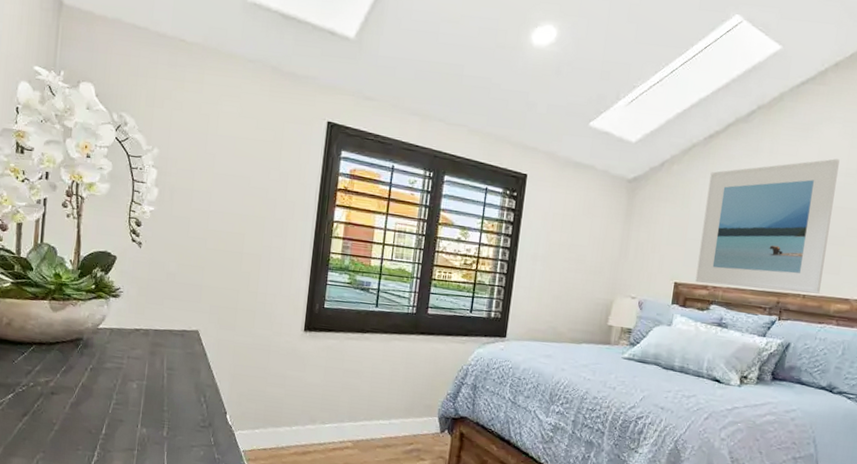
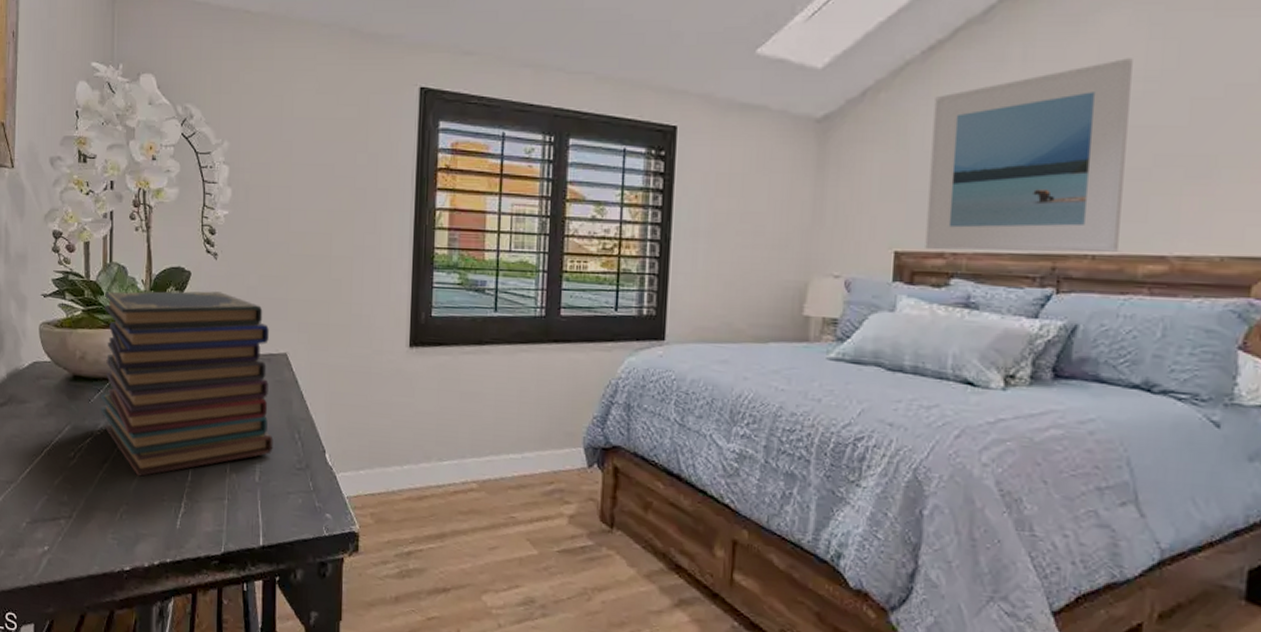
book stack: none [24,268,184,429] -> present [101,291,274,477]

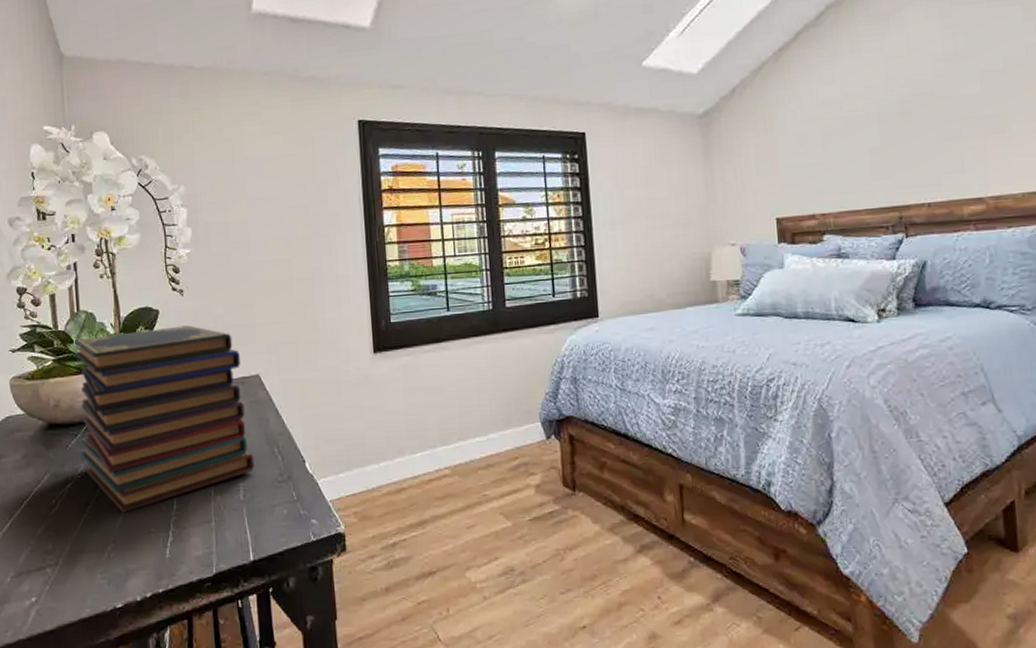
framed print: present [925,58,1133,253] -> none [789,44,946,213]

